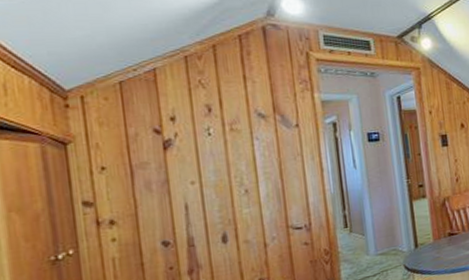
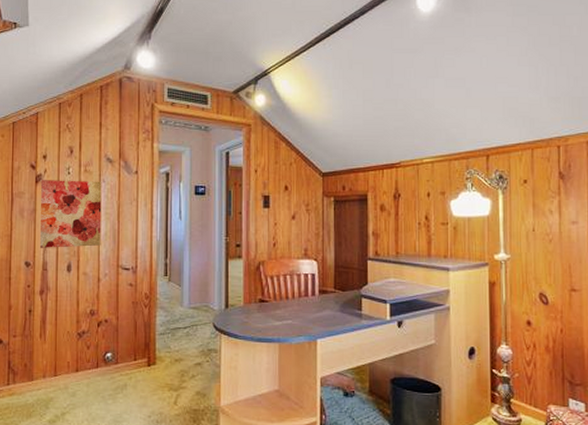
wall art: none [172,139,263,223] -> present [40,180,102,248]

